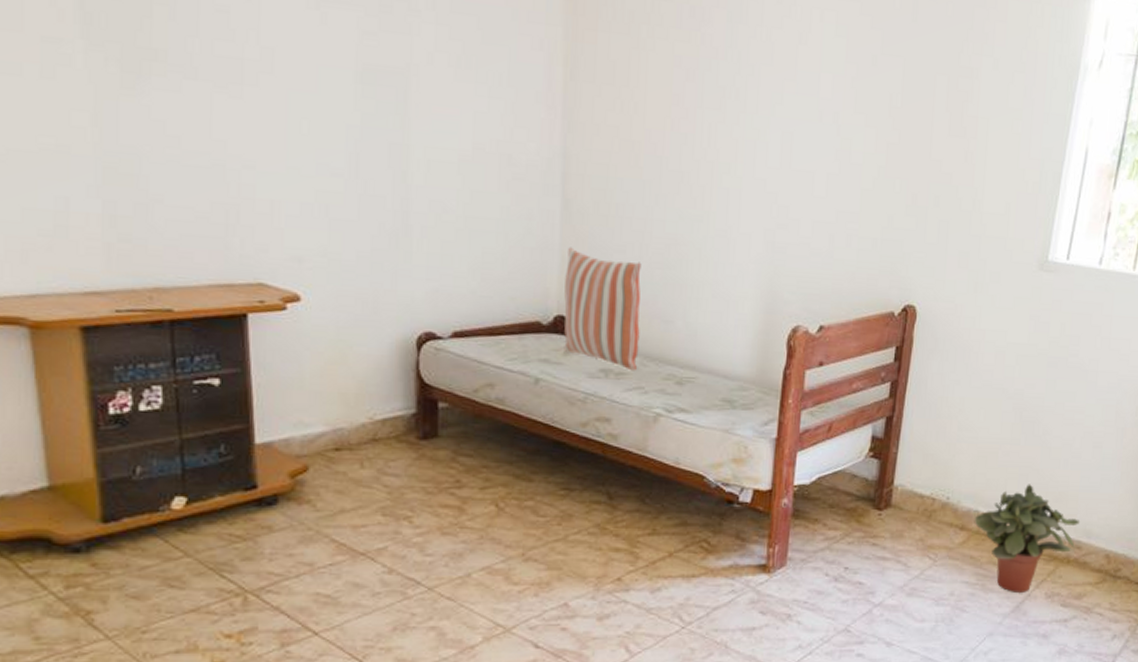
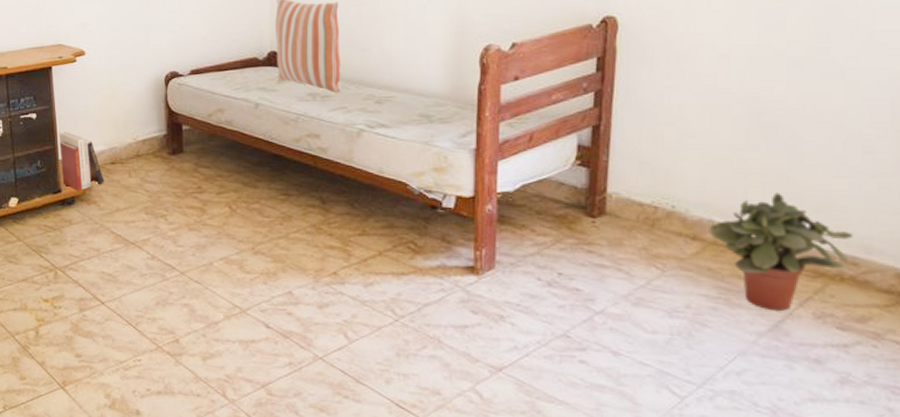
books: none [255,406,324,488] -> present [59,132,104,192]

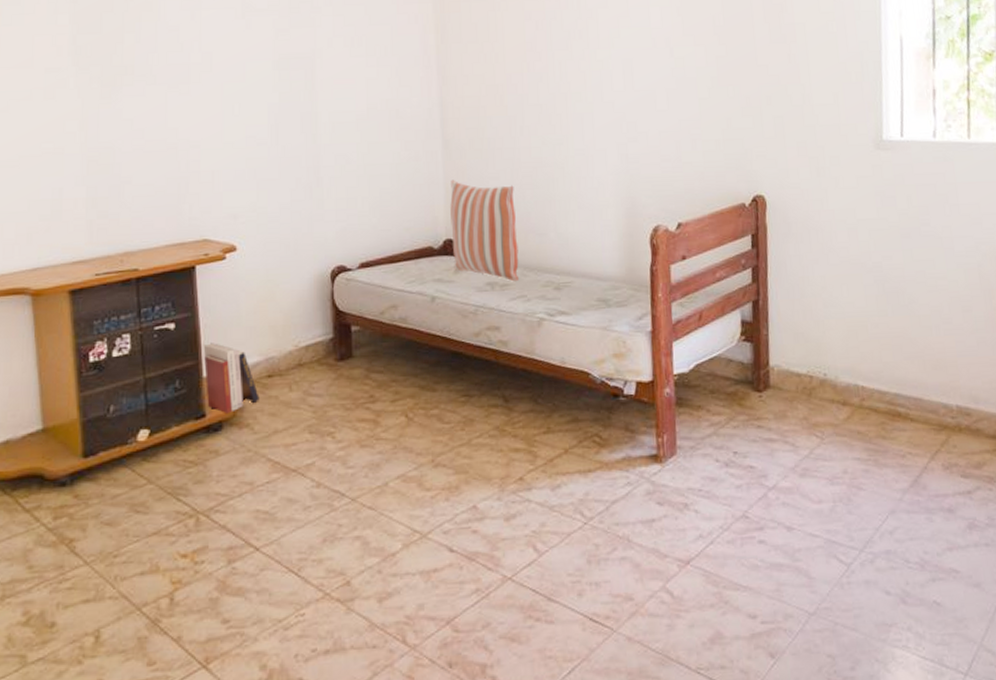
potted plant: present [708,192,852,311] -> none [855,353,964,466]

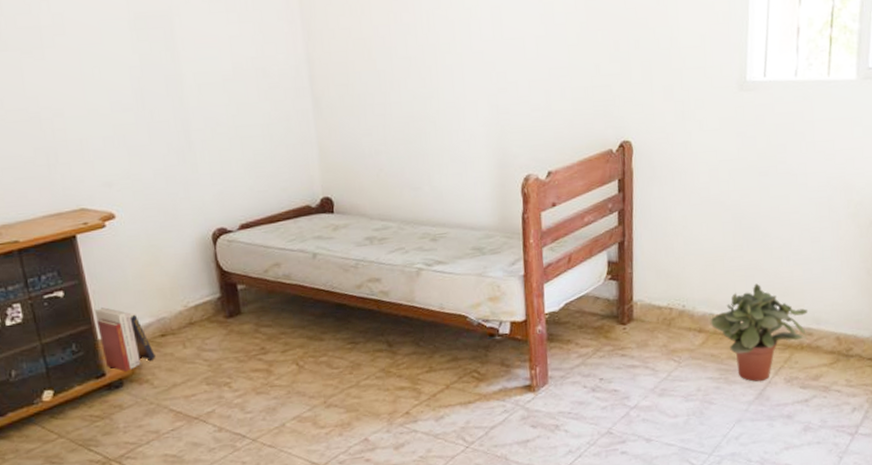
pillow: present [450,179,519,282] -> none [324,138,396,236]
potted plant: none [855,353,964,466] -> present [710,283,808,382]

